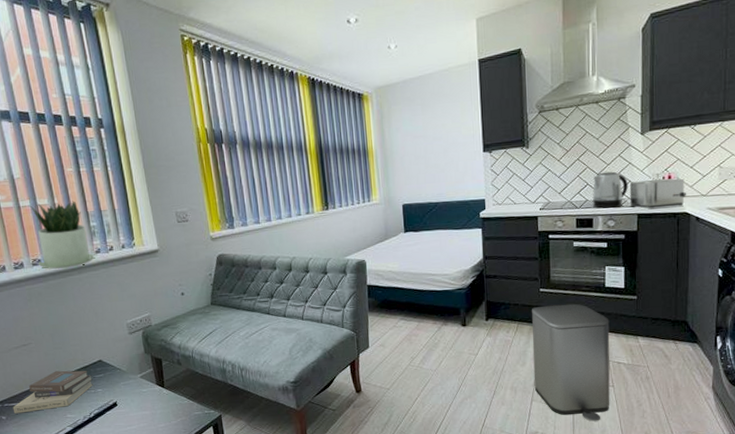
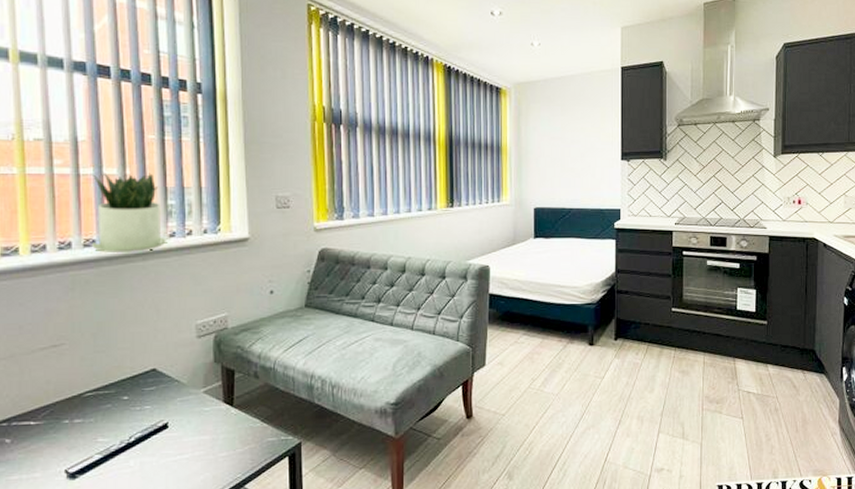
books: present [12,370,93,414] -> none [23,380,140,436]
pedal bin: present [531,303,610,422] -> none [662,325,740,457]
kettle: present [593,171,628,208] -> none [727,191,761,228]
toaster: present [629,178,687,209] -> none [762,202,816,232]

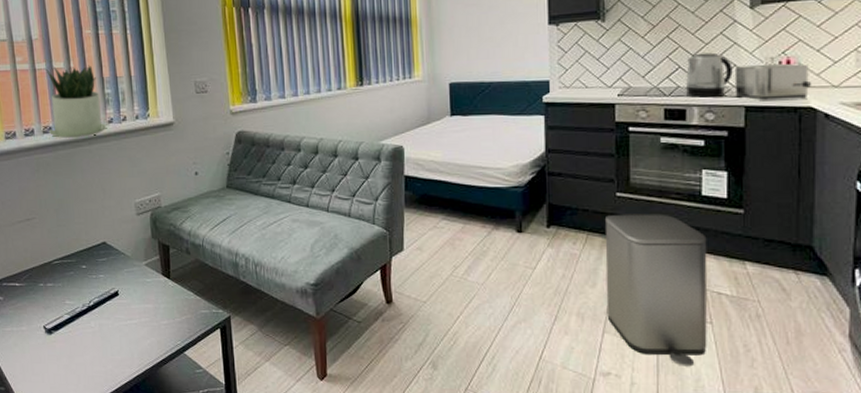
pedal bin: none [662,325,740,457] -> present [605,212,708,367]
kettle: none [727,191,761,228] -> present [686,52,733,98]
toaster: none [762,202,816,232] -> present [734,63,812,101]

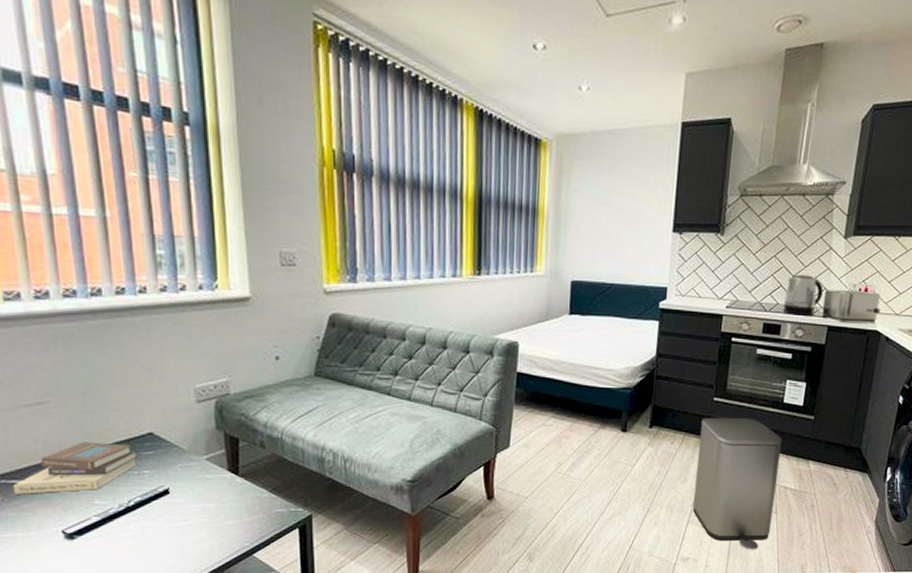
books: none [11,250,95,295] -> present [13,441,138,494]
planter: present [45,65,107,139] -> none [67,212,158,307]

